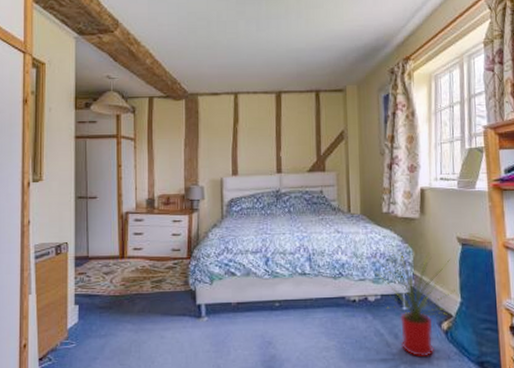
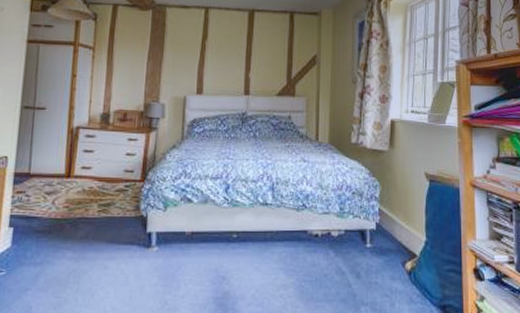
house plant: present [374,244,455,357] -> none [339,177,421,298]

